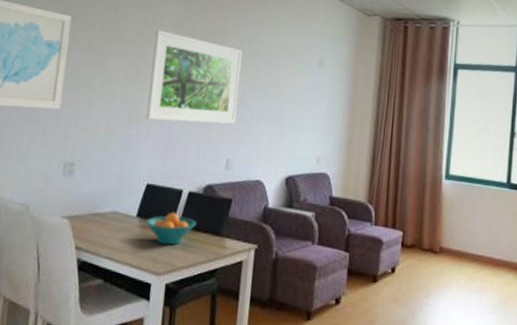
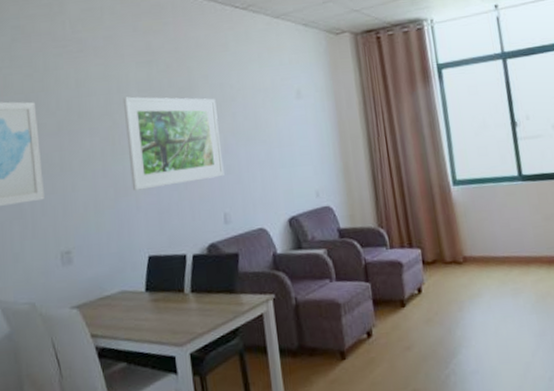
fruit bowl: present [145,212,196,245] -> none [155,279,207,314]

